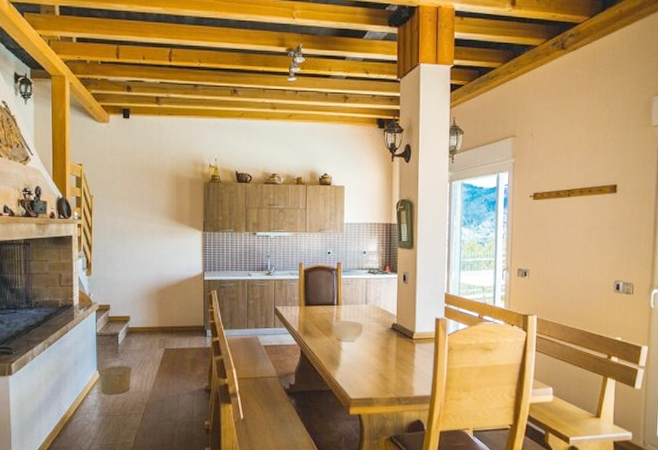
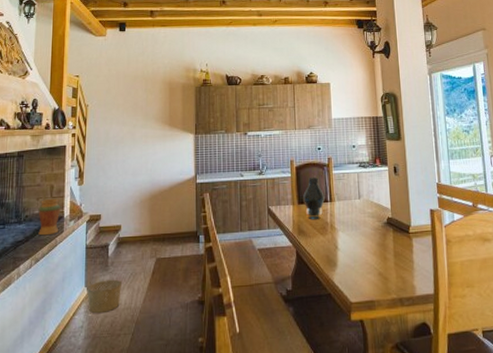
decorative vase: none [48,287,70,322] -> present [38,198,61,236]
vase: none [310,281,332,322] -> present [303,177,325,220]
bowl: present [331,321,364,343] -> none [326,217,359,241]

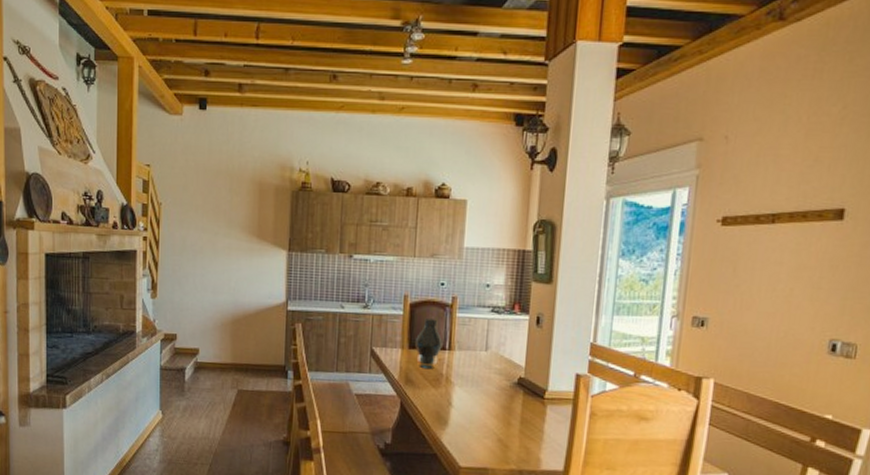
decorative vase: present [38,198,61,236] -> none [107,310,133,351]
basket: present [87,279,123,314] -> none [162,405,200,440]

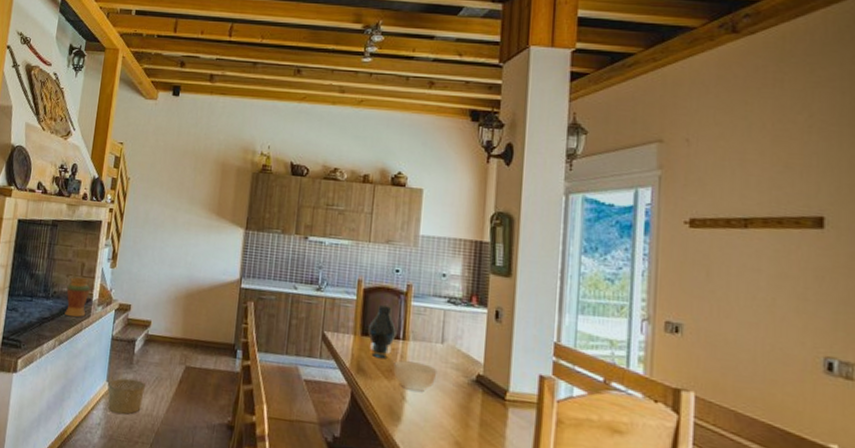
decorative vase: none [107,310,133,351] -> present [64,277,91,318]
basket: none [162,405,200,440] -> present [107,377,146,415]
bowl: none [440,369,482,398] -> present [393,360,438,393]

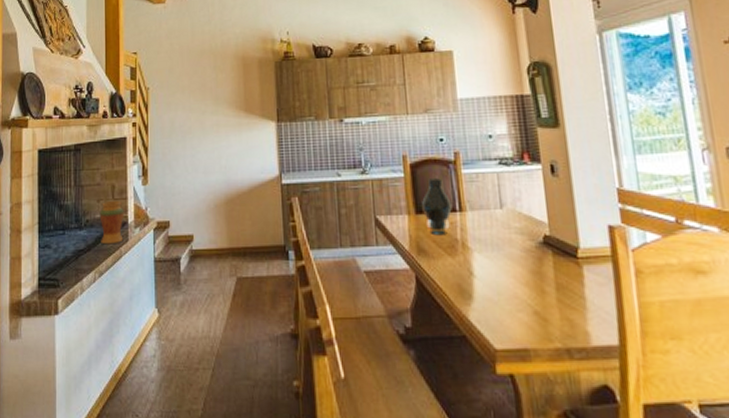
basket: present [107,377,146,415] -> none [158,301,199,342]
bowl: present [393,360,438,393] -> none [454,233,502,265]

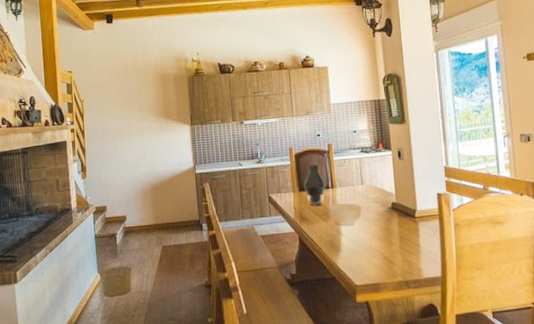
decorative vase: present [99,200,124,245] -> none [47,192,69,227]
basket: none [158,301,199,342] -> present [99,266,133,297]
bowl: none [454,233,502,265] -> present [328,203,362,227]

